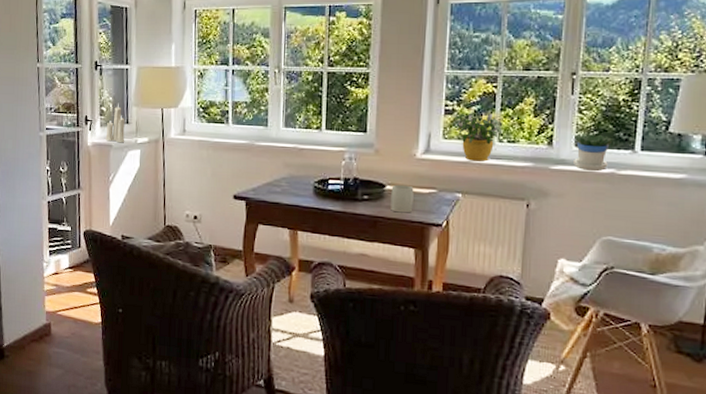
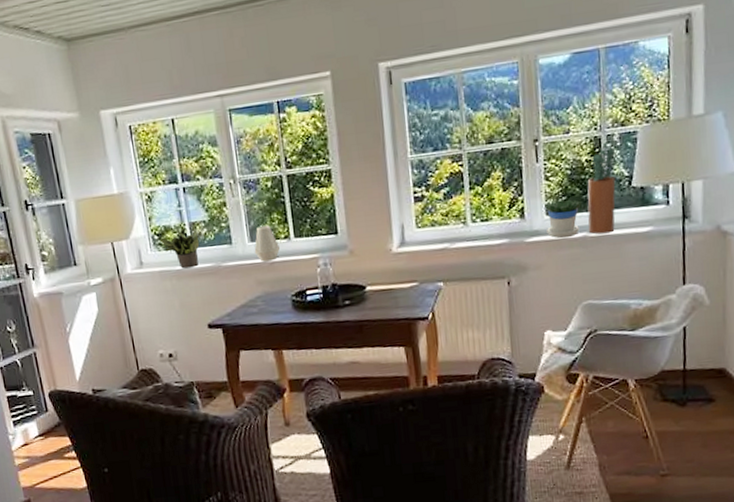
candle: present [105,104,125,143] -> none [52,245,75,289]
potted plant: none [204,104,240,143] -> present [159,225,200,270]
vase: none [286,114,310,147] -> present [254,225,280,262]
mug: present [391,184,414,213] -> none [372,282,397,313]
potted flower: present [453,113,503,163] -> none [424,194,475,248]
vase: none [617,81,655,175] -> present [587,137,616,235]

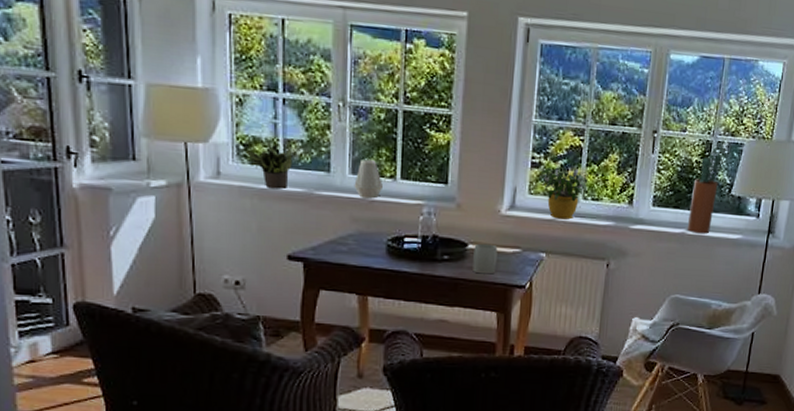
mug: none [372,282,397,313] -> present [473,243,498,275]
potted flower: none [424,194,475,248] -> present [539,167,589,221]
flowerpot: present [545,199,582,239] -> none [650,193,686,232]

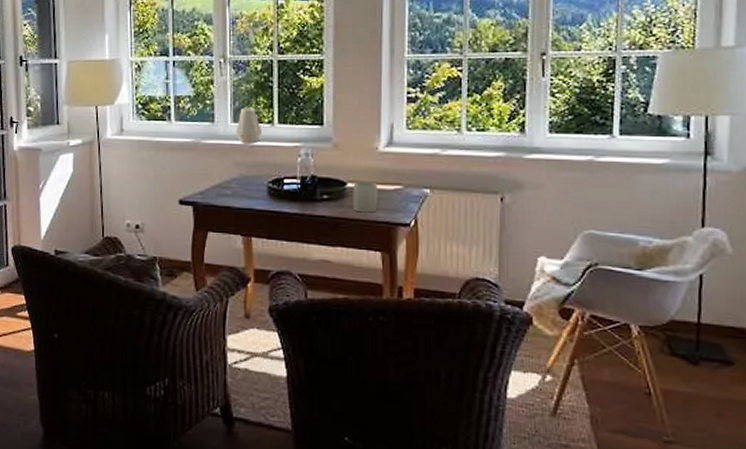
potted plant: present [245,141,294,191] -> none [143,99,183,142]
potted flower: present [539,167,589,221] -> none [417,100,471,154]
vase: present [687,144,722,235] -> none [595,59,630,162]

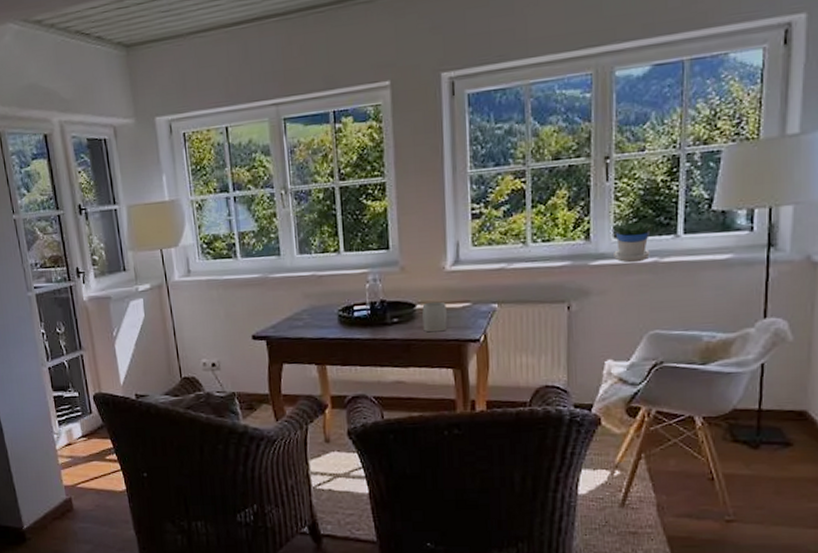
vase: present [235,107,261,144] -> none [302,237,328,275]
flowerpot: none [548,118,589,160] -> present [613,222,654,263]

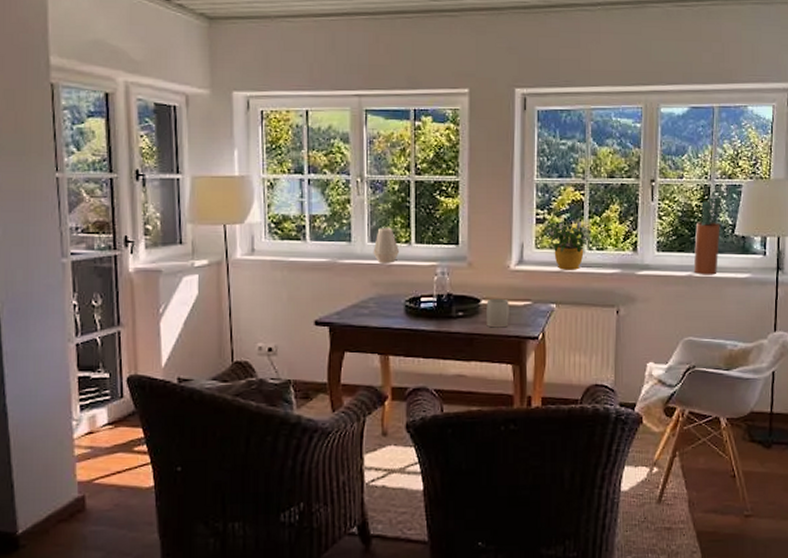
vase: none [302,237,328,275] -> present [373,227,399,263]
potted flower: none [482,212,536,268] -> present [545,221,592,271]
flowerpot: present [613,222,654,263] -> none [656,239,689,275]
vase: none [659,156,695,261] -> present [693,187,721,276]

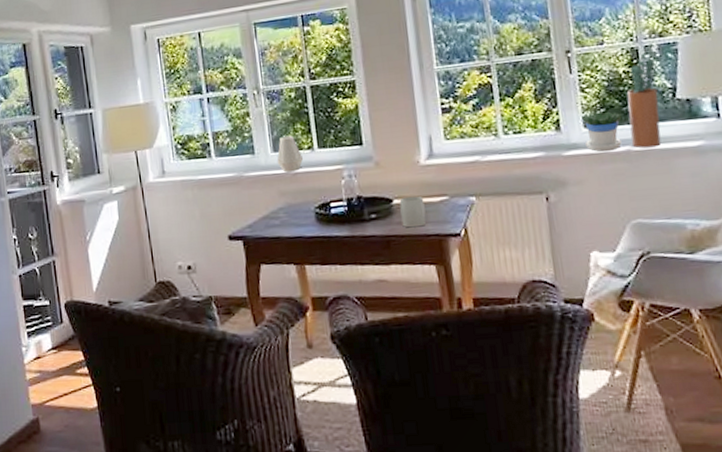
potted flower: present [545,221,592,271] -> none [453,105,507,161]
flowerpot: none [656,239,689,275] -> present [582,112,622,153]

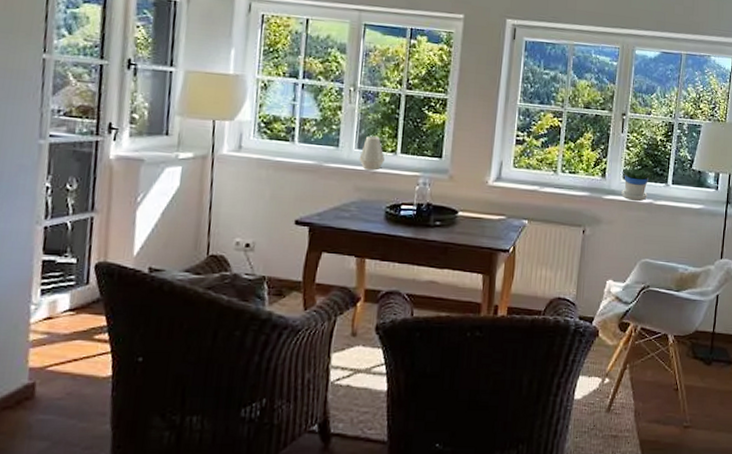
mug: present [399,195,427,228] -> none [462,211,485,239]
vase: present [627,48,661,149] -> none [654,125,683,205]

